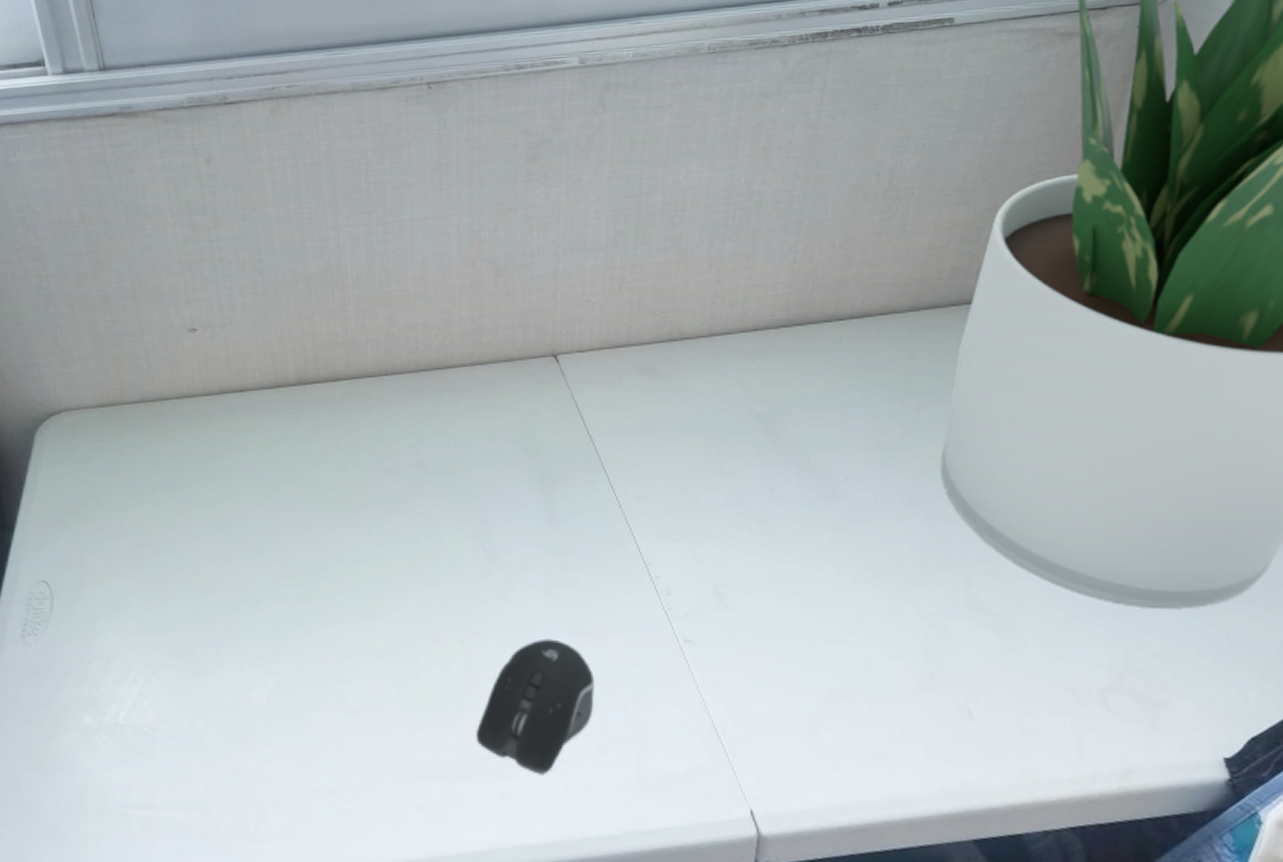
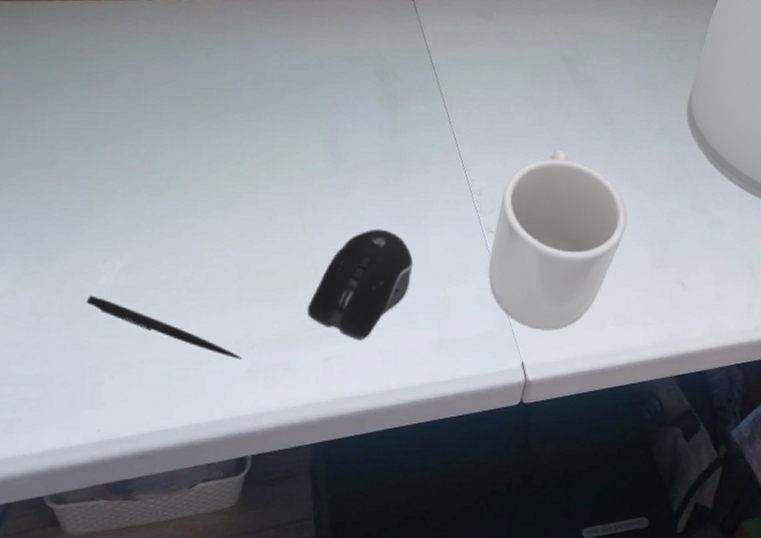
pen: none [243,714,410,793] -> present [87,295,243,360]
mug: none [690,534,874,770] -> present [488,149,628,330]

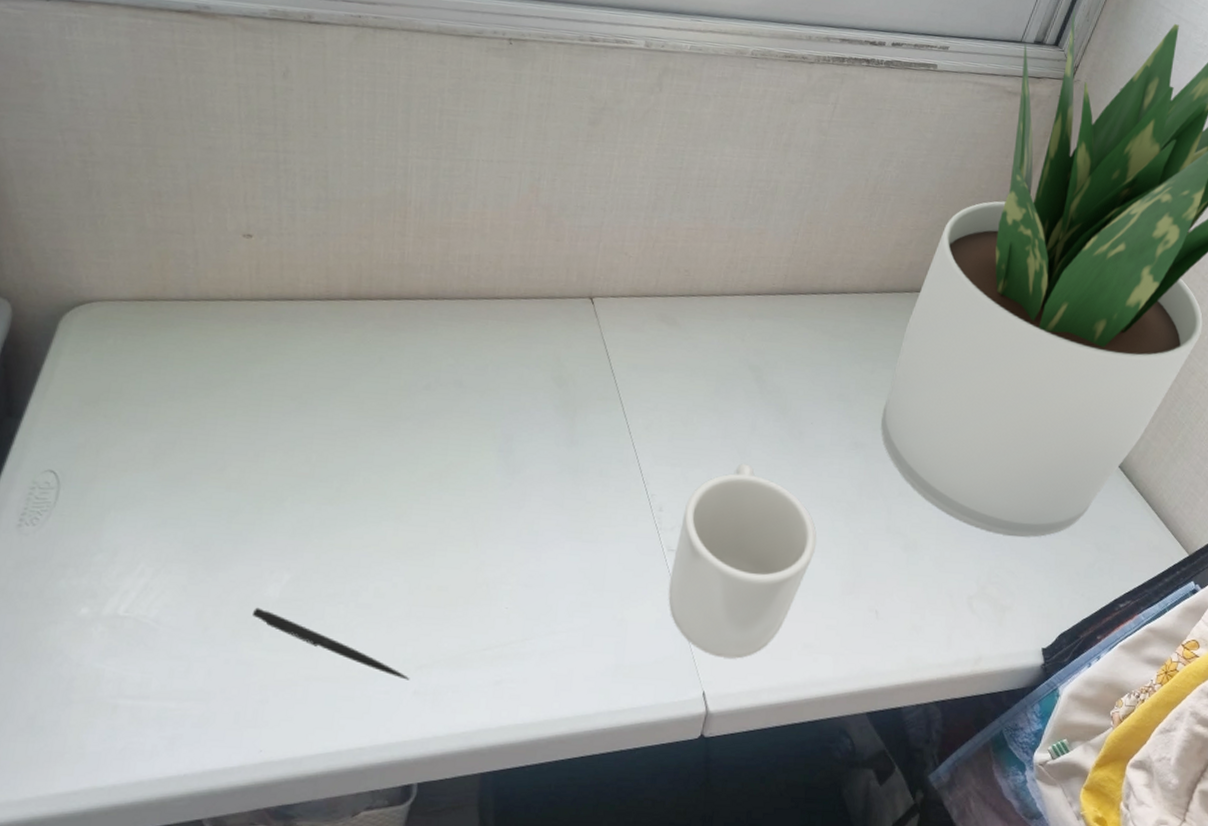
computer mouse: present [307,229,413,341] -> none [478,544,589,664]

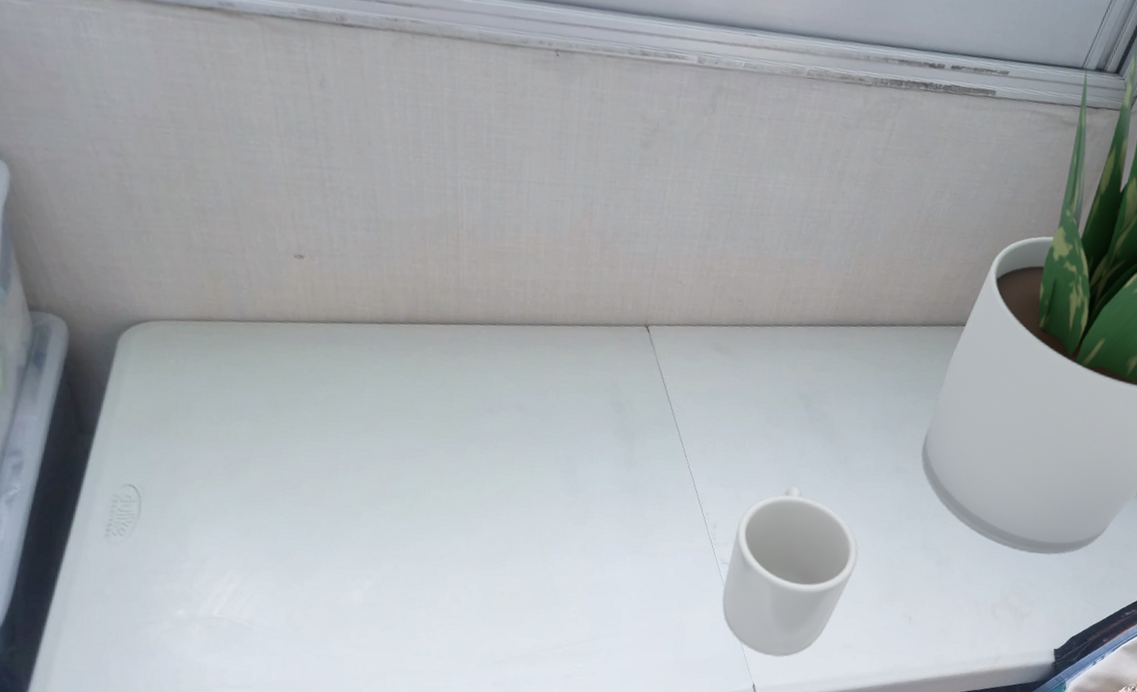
pen: present [253,607,410,680] -> none [339,610,489,674]

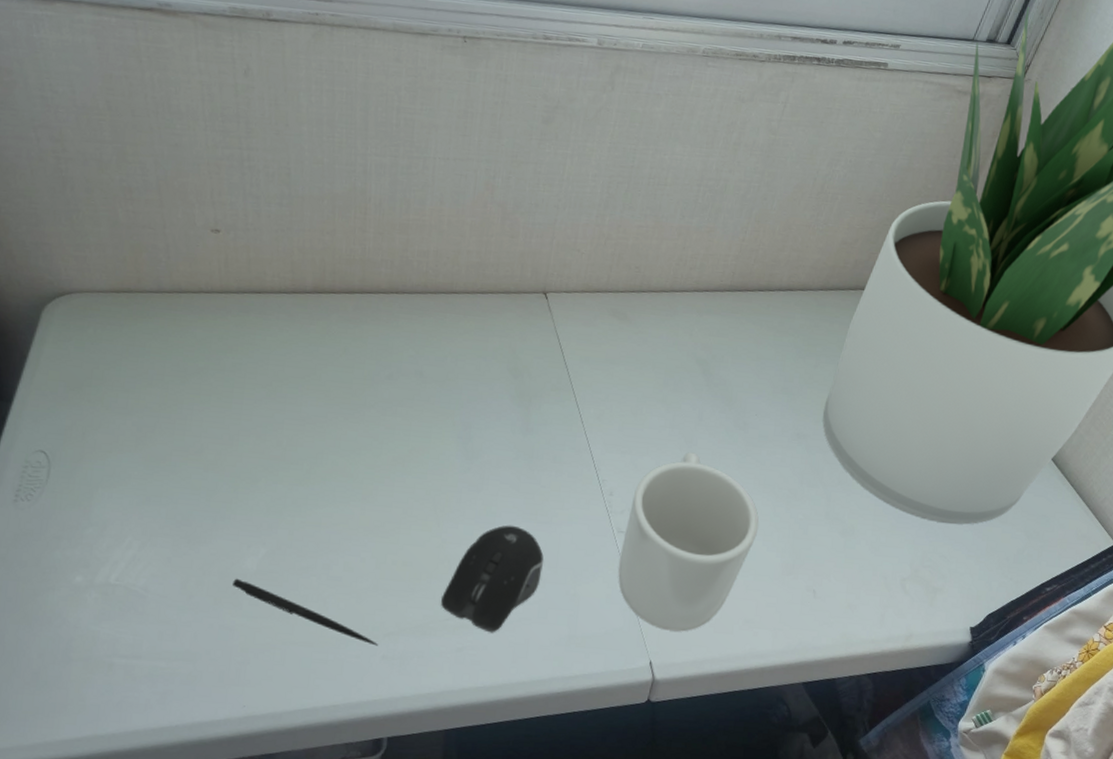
pen: none [339,610,489,674] -> present [233,578,379,646]
computer mouse: none [549,557,649,660] -> present [441,525,544,633]

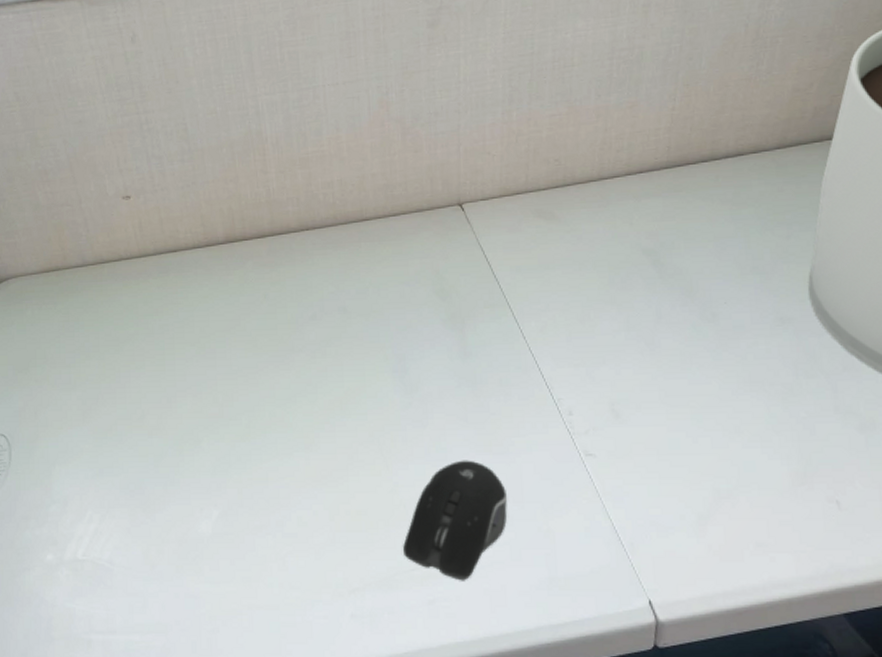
pen: present [233,578,379,646] -> none [191,544,346,604]
mug: present [618,452,759,632] -> none [592,355,753,563]

